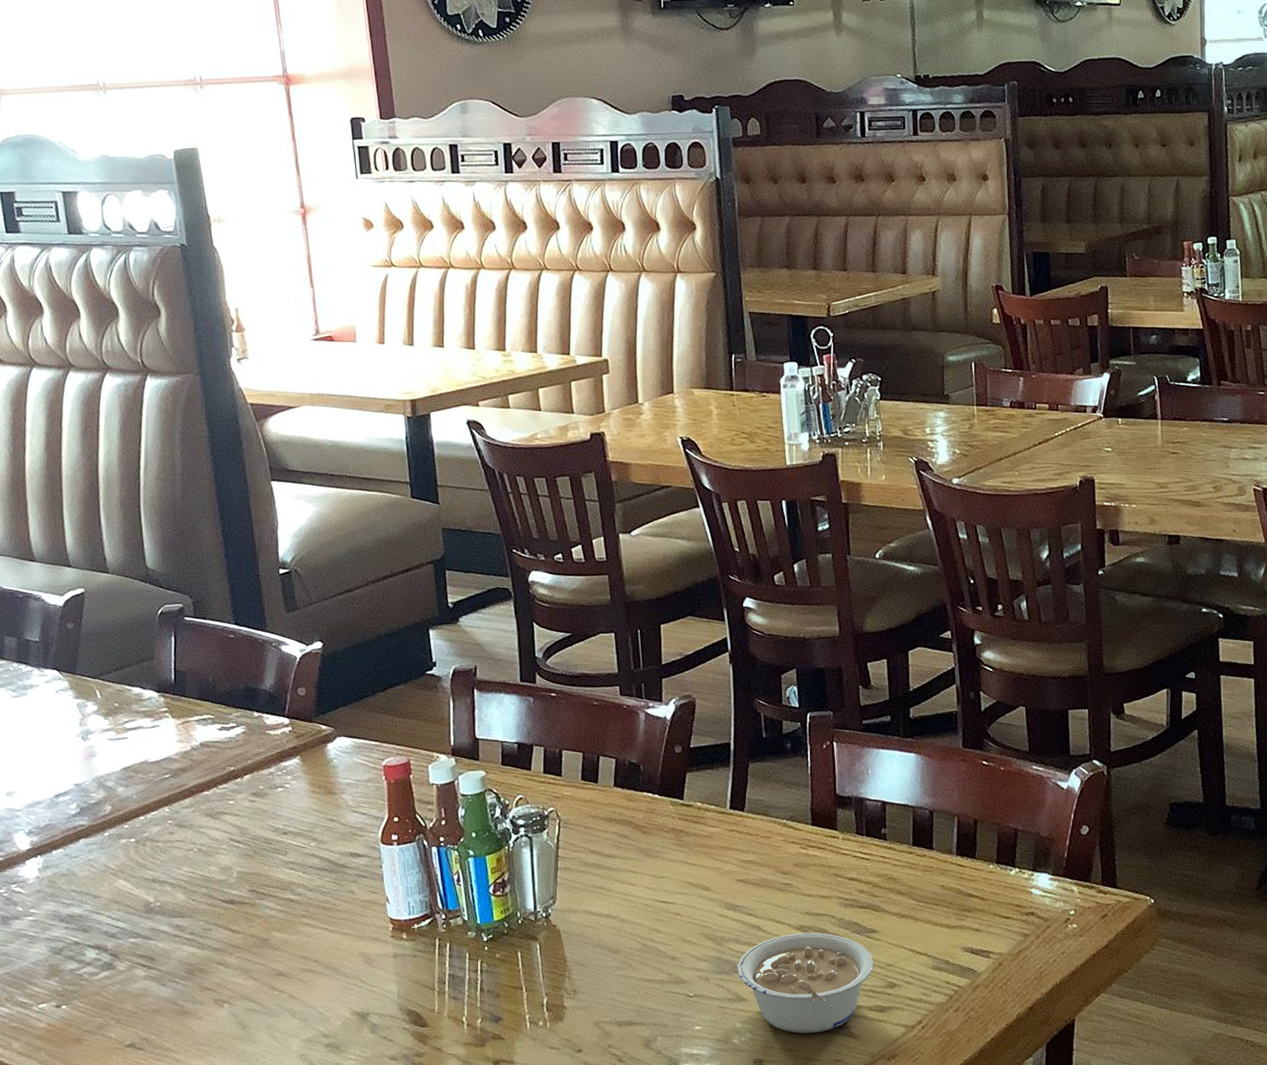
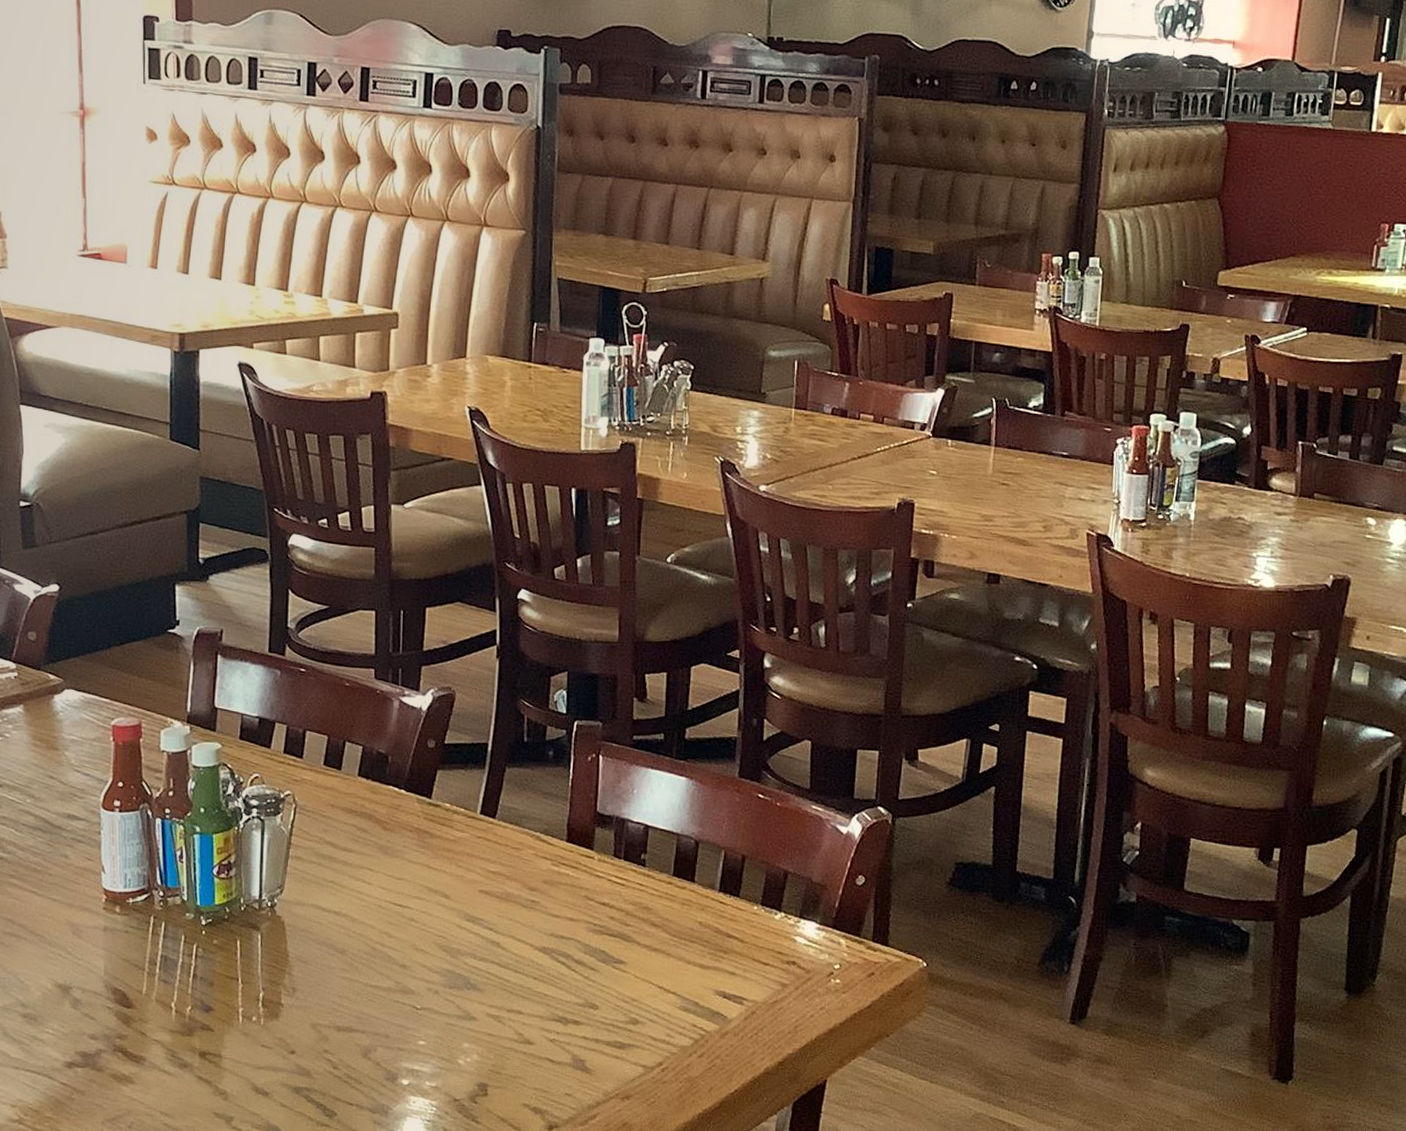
legume: present [737,932,874,1034] -> none [470,954,618,1062]

